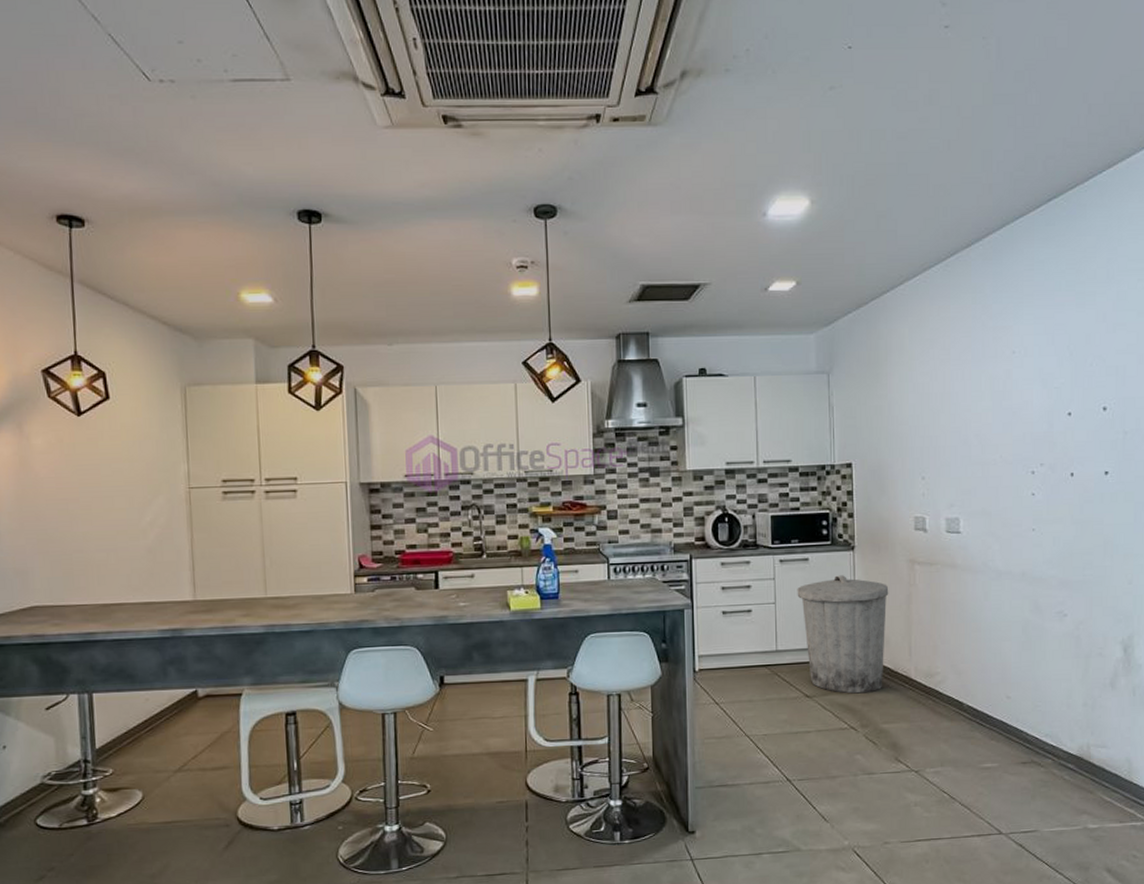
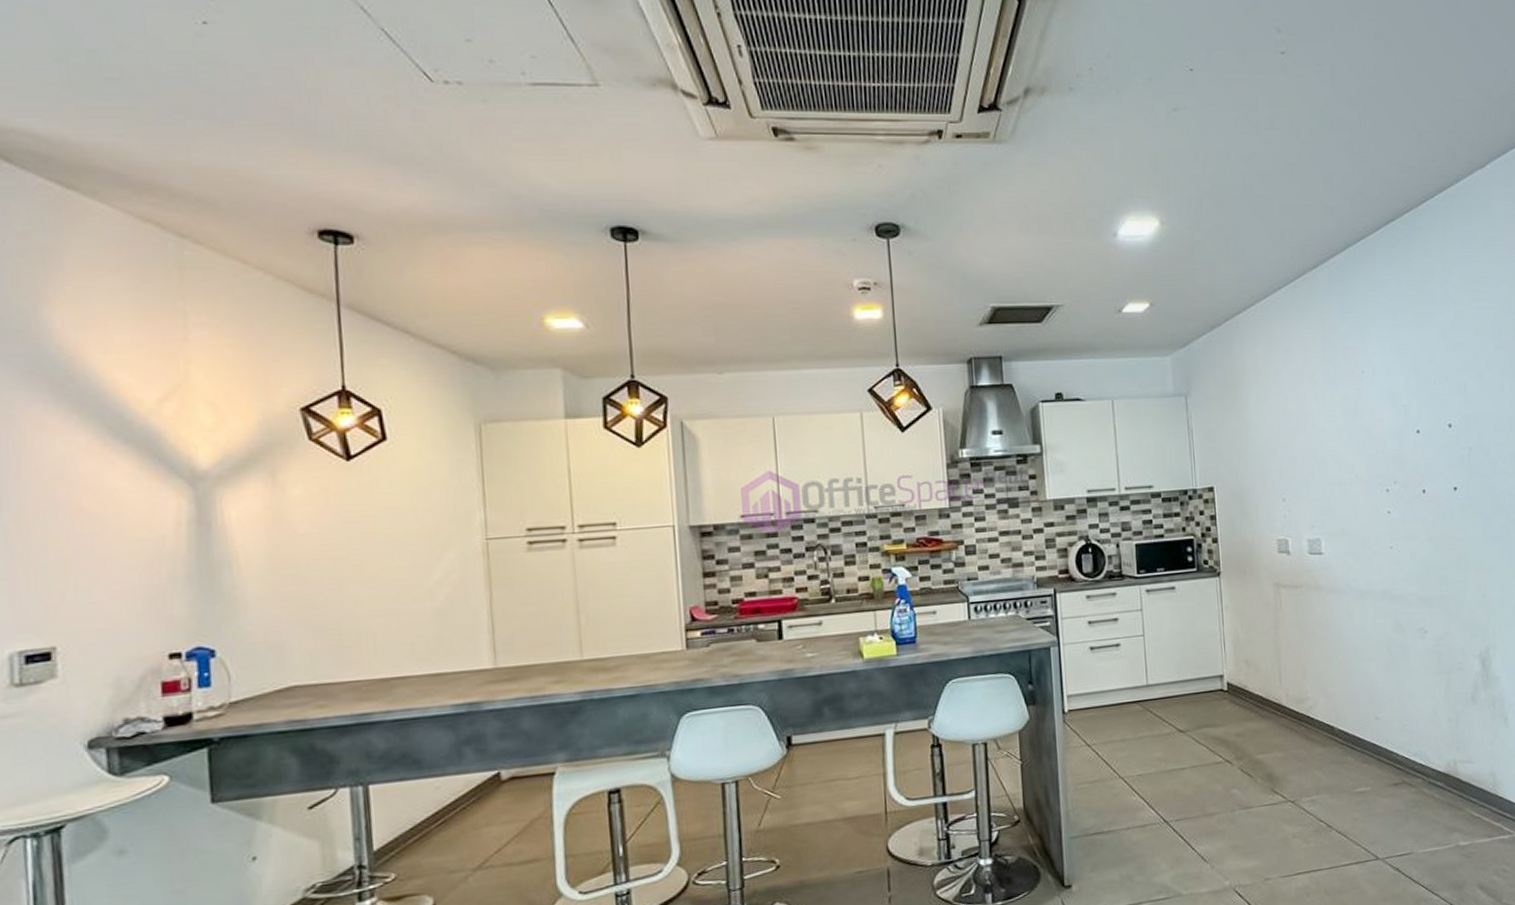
trash can: present [797,575,889,694] -> none [1165,602,1257,726]

